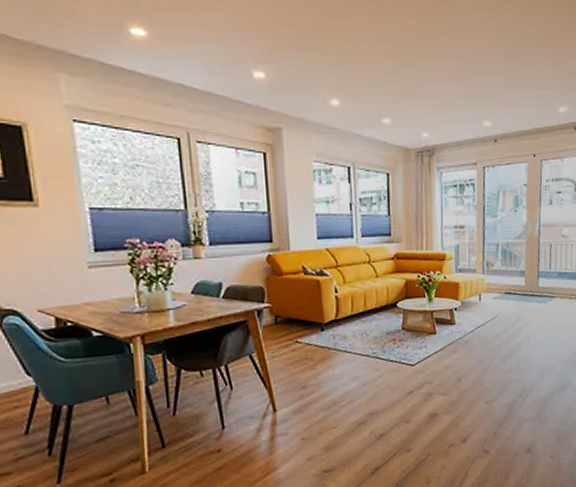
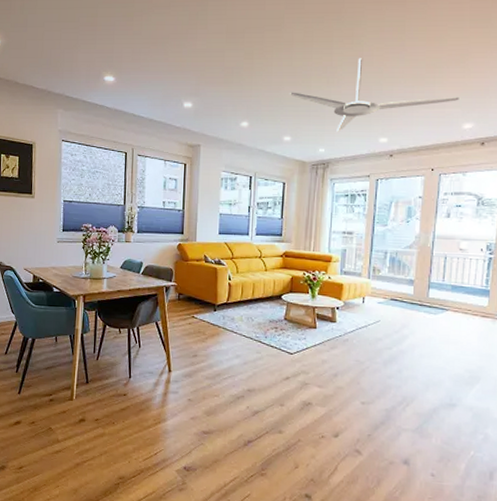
ceiling fan: none [385,28,554,114] -> present [290,58,459,132]

